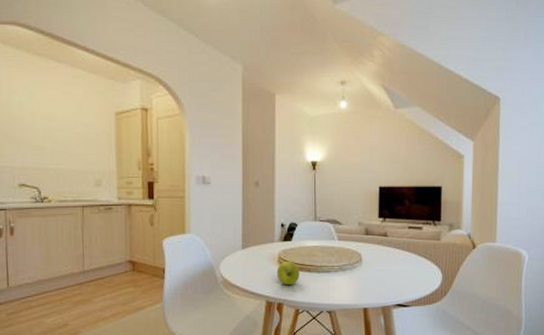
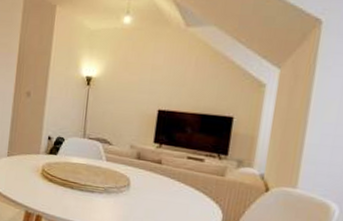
apple: present [277,261,300,286] -> none [38,174,62,200]

